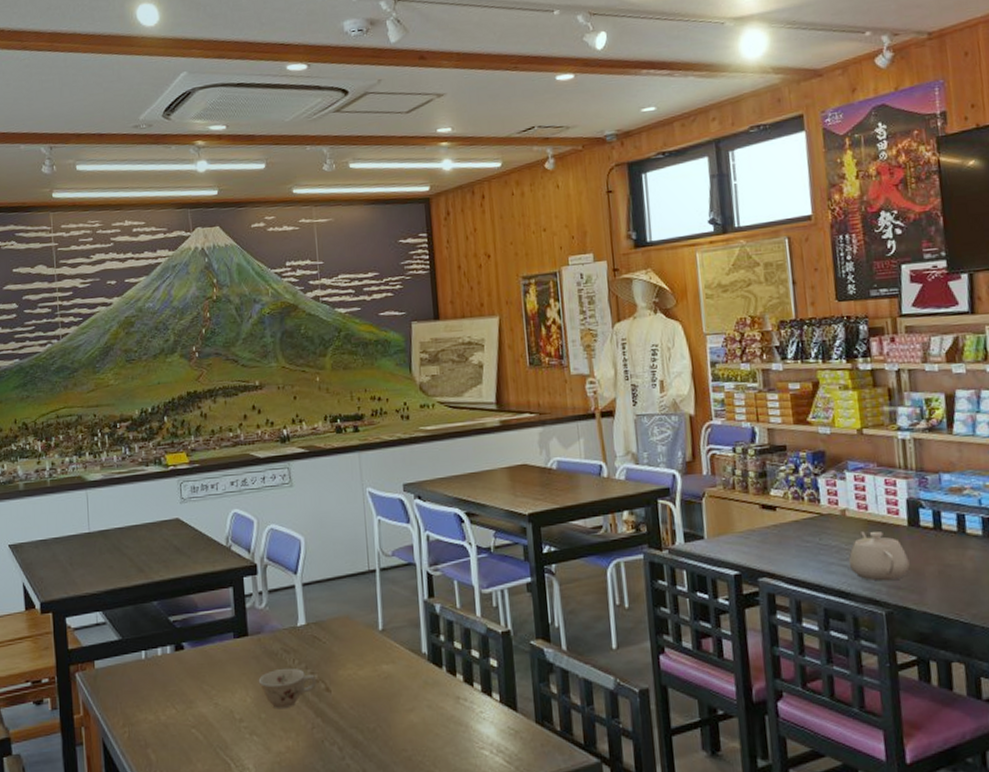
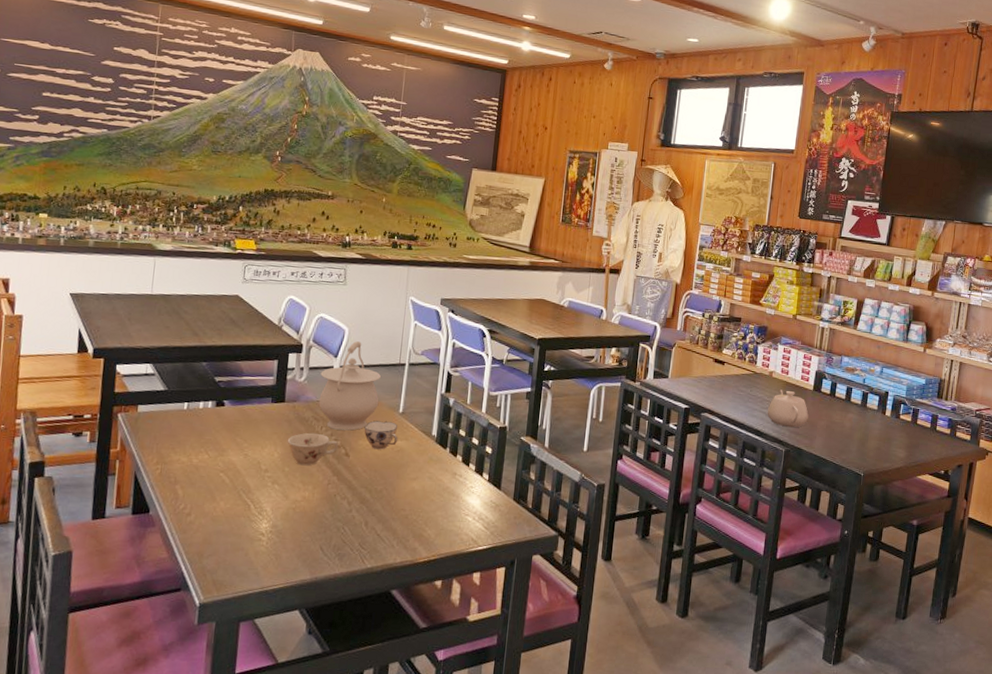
teapot: none [282,551,354,661] -> present [318,341,381,431]
teacup: none [341,642,384,679] -> present [364,420,398,450]

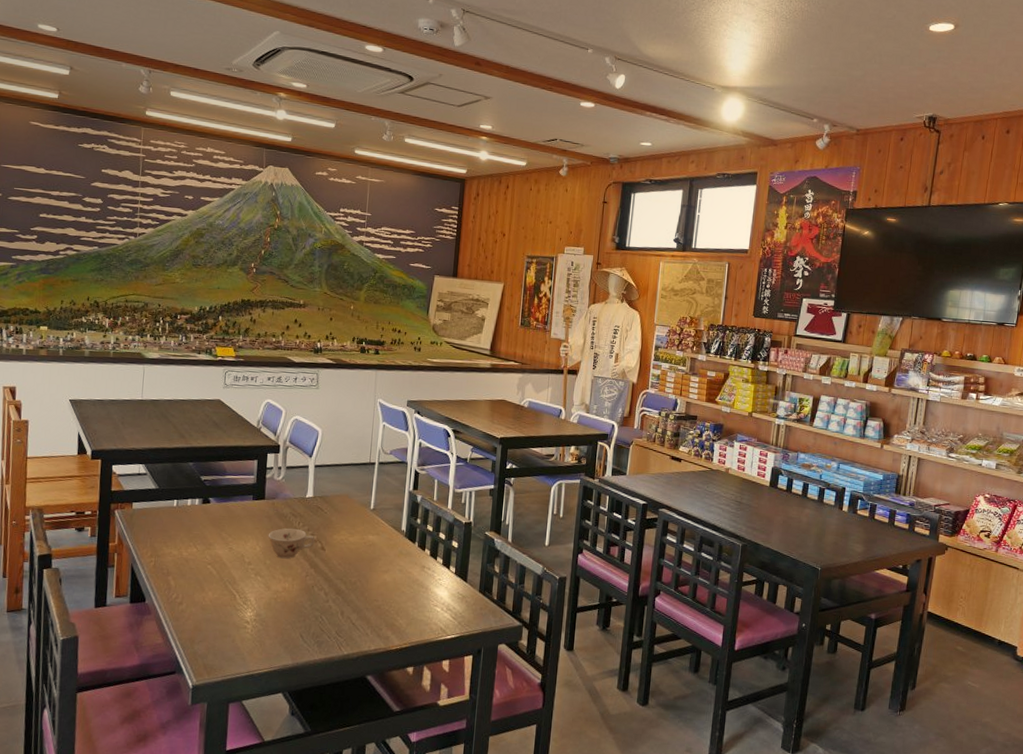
teapot: present [318,341,381,431] -> none [296,442,353,526]
teacup: present [364,420,398,450] -> none [338,516,370,544]
teapot: present [767,389,809,428] -> none [724,486,765,523]

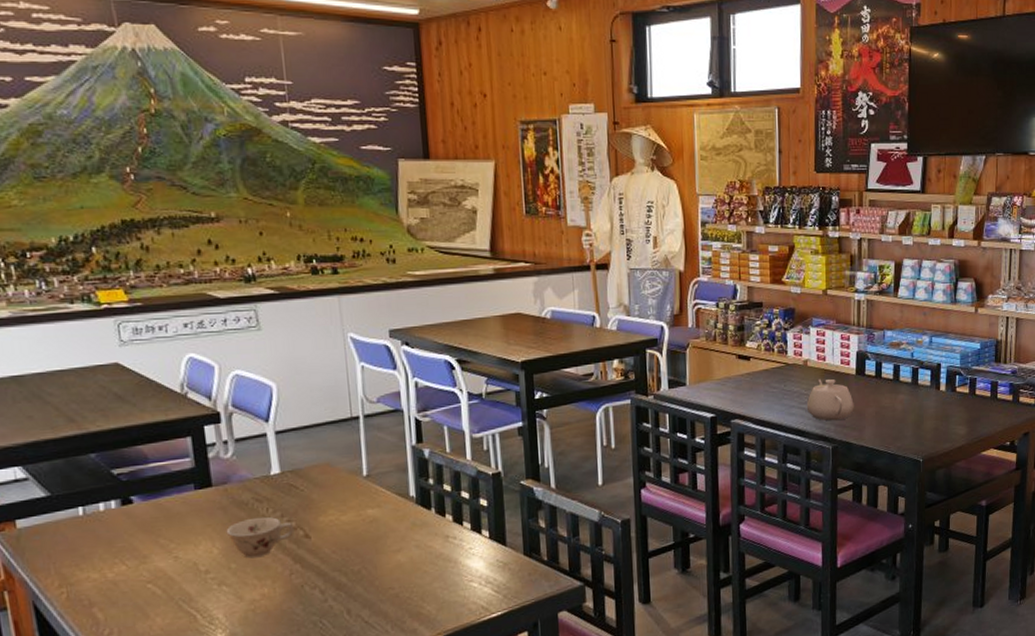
teapot: none [724,486,765,523] -> present [806,379,854,421]

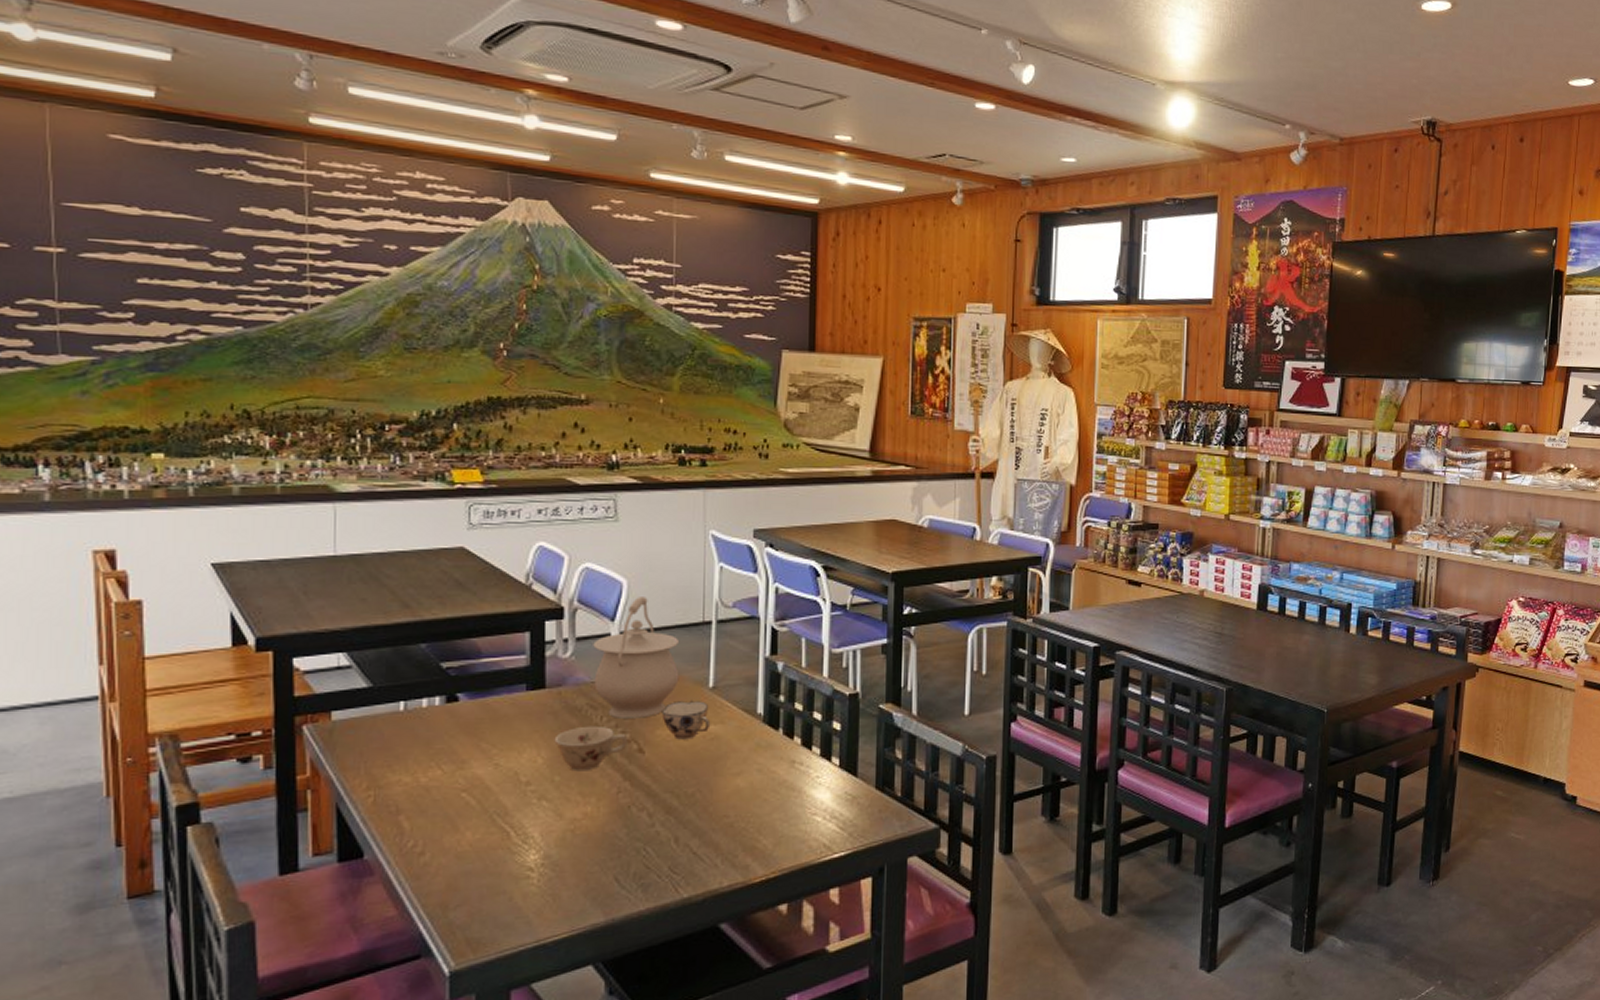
teapot: none [251,398,335,509] -> present [593,597,680,719]
teacup: none [322,488,369,524] -> present [661,699,711,740]
teapot: present [806,379,854,421] -> none [1200,612,1253,660]

